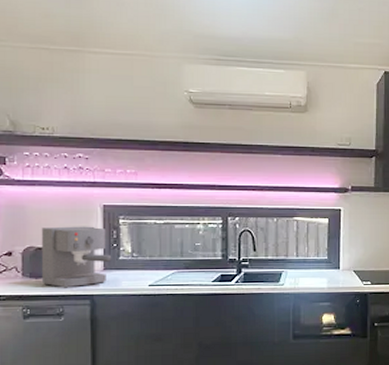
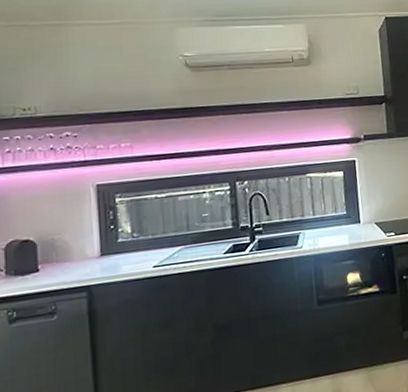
coffee maker: present [41,226,112,288] -> none [26,209,110,282]

